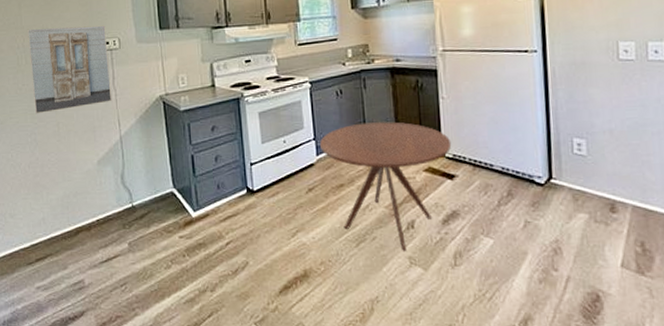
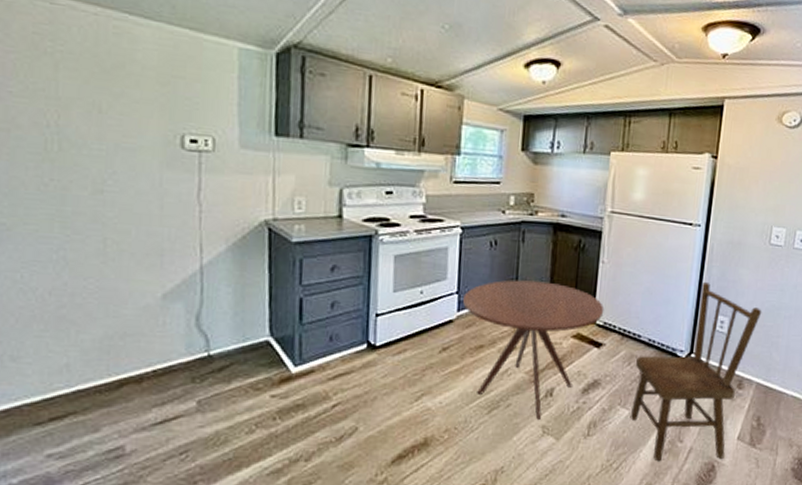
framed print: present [28,25,112,114] -> none [65,102,195,224]
dining chair: none [491,105,624,291] -> present [630,281,762,462]

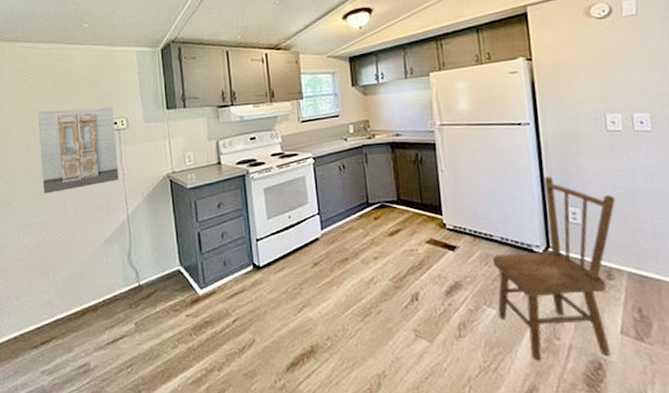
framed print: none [65,102,195,224] -> present [37,106,120,195]
round table: present [463,280,605,420] -> none [324,195,452,324]

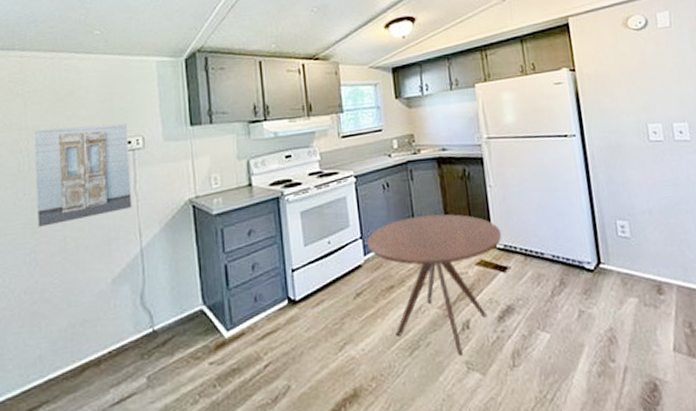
round table: none [324,195,452,324] -> present [367,214,502,356]
dining chair: present [492,176,616,361] -> none [544,188,665,387]

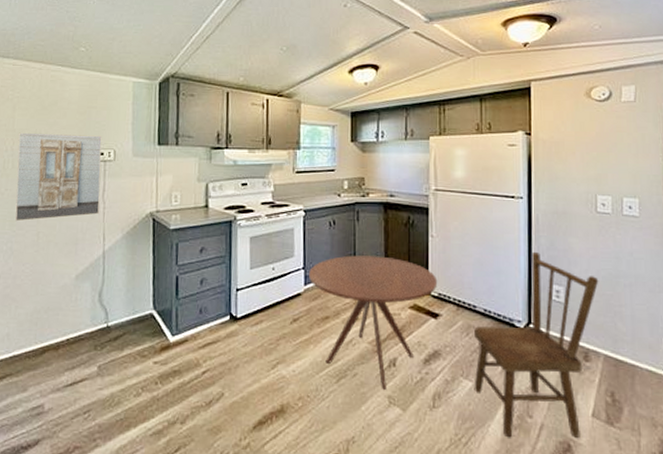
dining chair: none [544,188,665,387] -> present [473,251,599,438]

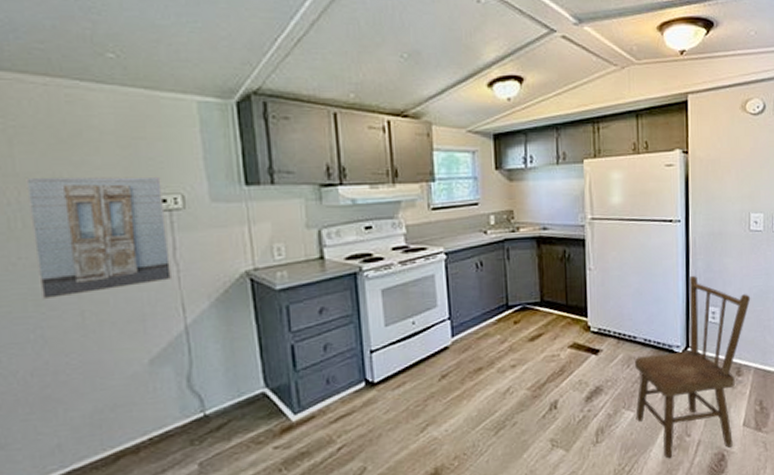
round table: present [309,255,438,390] -> none [456,296,597,434]

